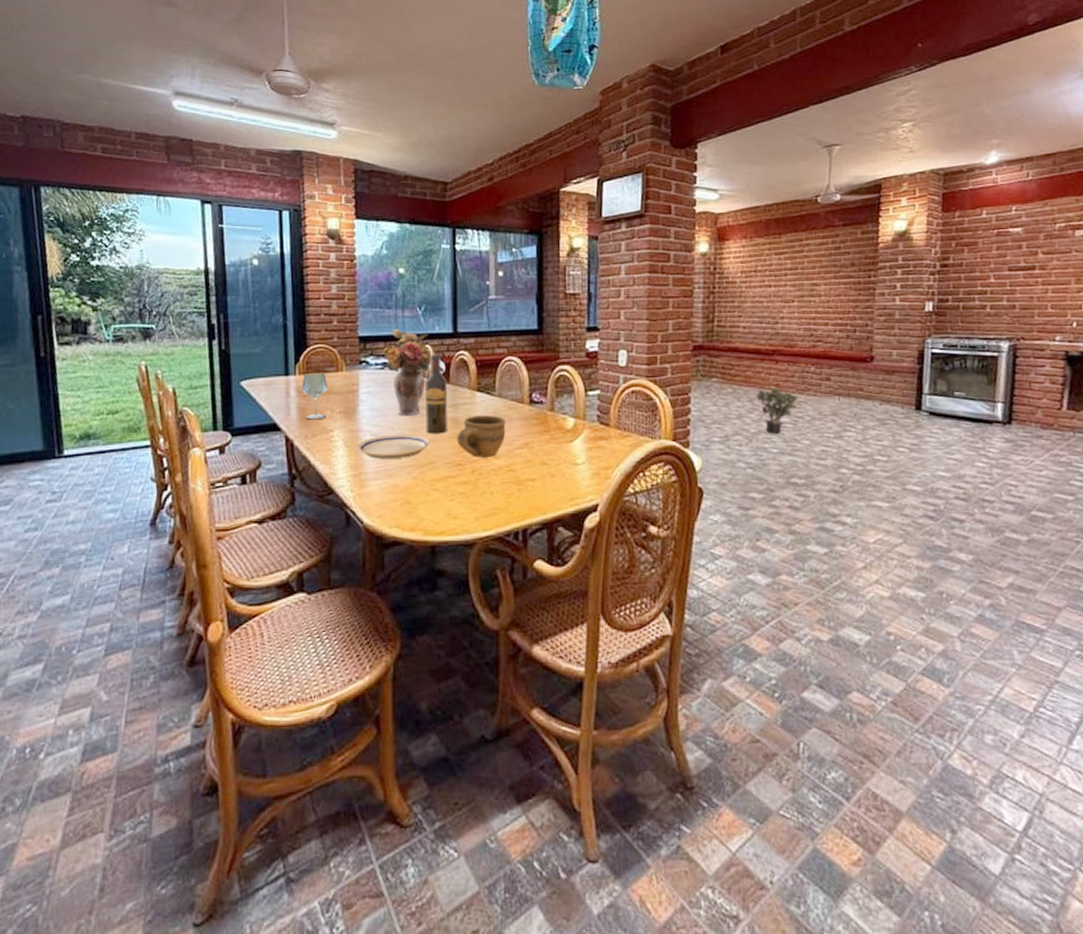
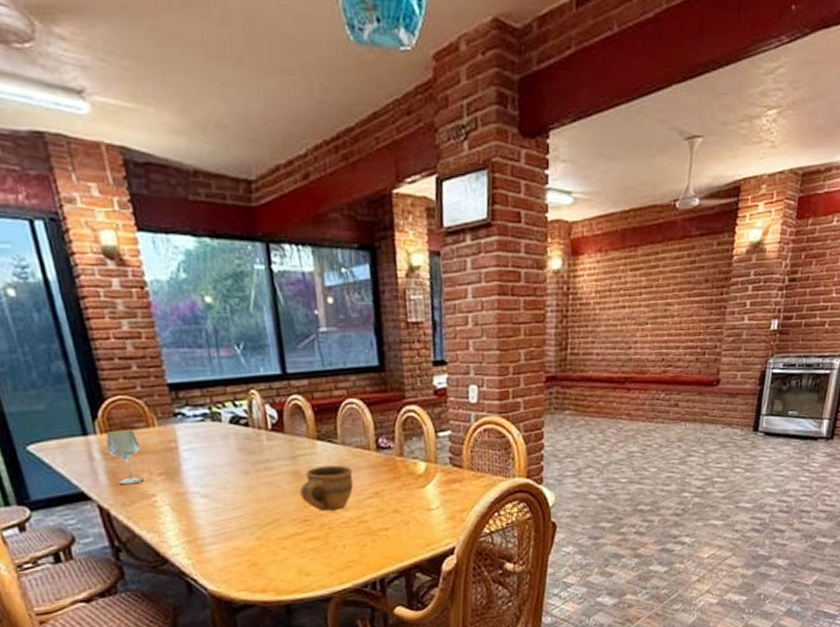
plate: present [358,434,430,459] -> none [187,492,271,522]
flower arrangement: present [382,328,432,416] -> none [199,372,260,473]
wine bottle: present [426,354,447,434] -> none [256,400,288,490]
potted plant: present [756,387,798,435] -> none [607,417,647,465]

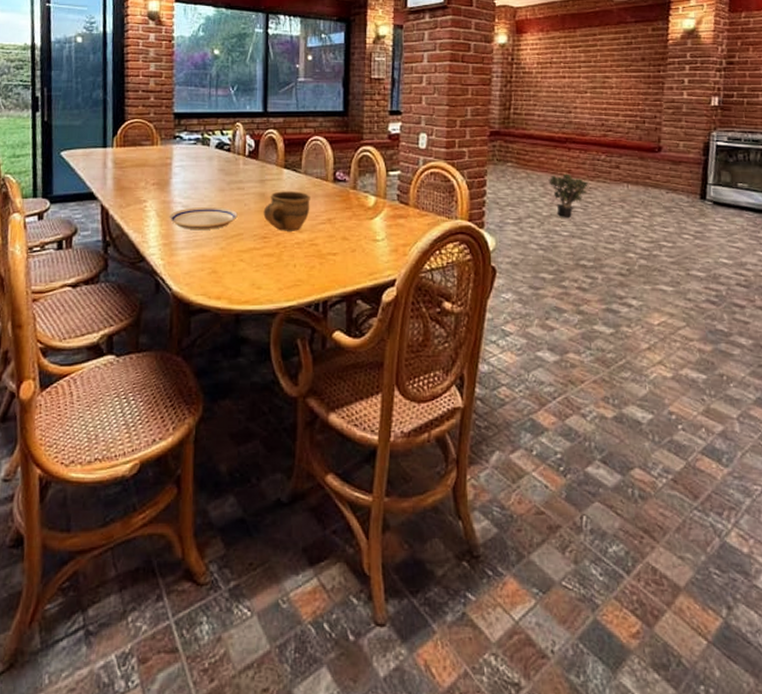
wine glass: present [105,429,144,485] -> none [118,145,143,190]
plate: none [187,492,271,522] -> present [169,206,238,229]
potted plant: none [607,417,647,465] -> present [548,173,588,218]

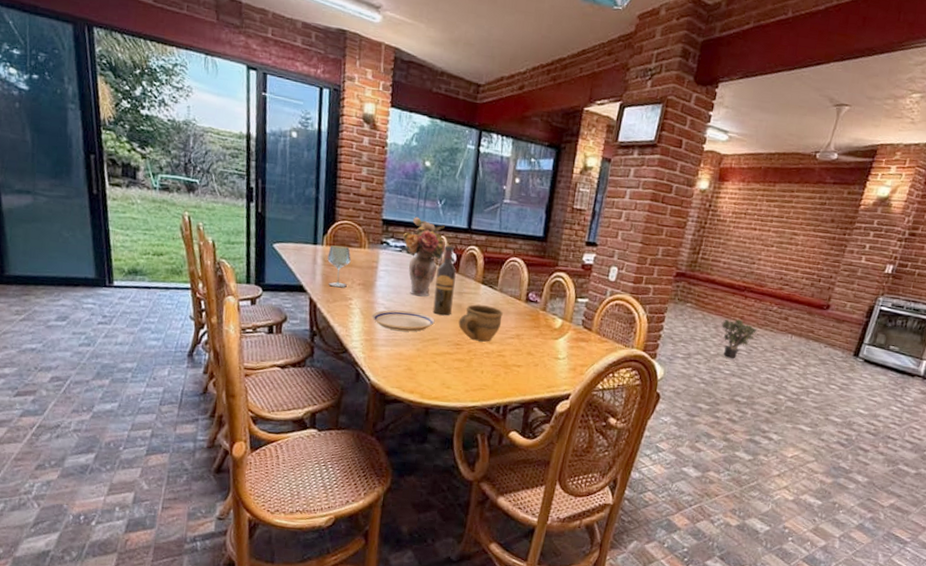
wine glass: none [118,145,143,190] -> present [327,245,351,288]
flower arrangement: none [196,106,243,190] -> present [402,216,446,297]
wine bottle: none [234,132,256,208] -> present [432,245,456,316]

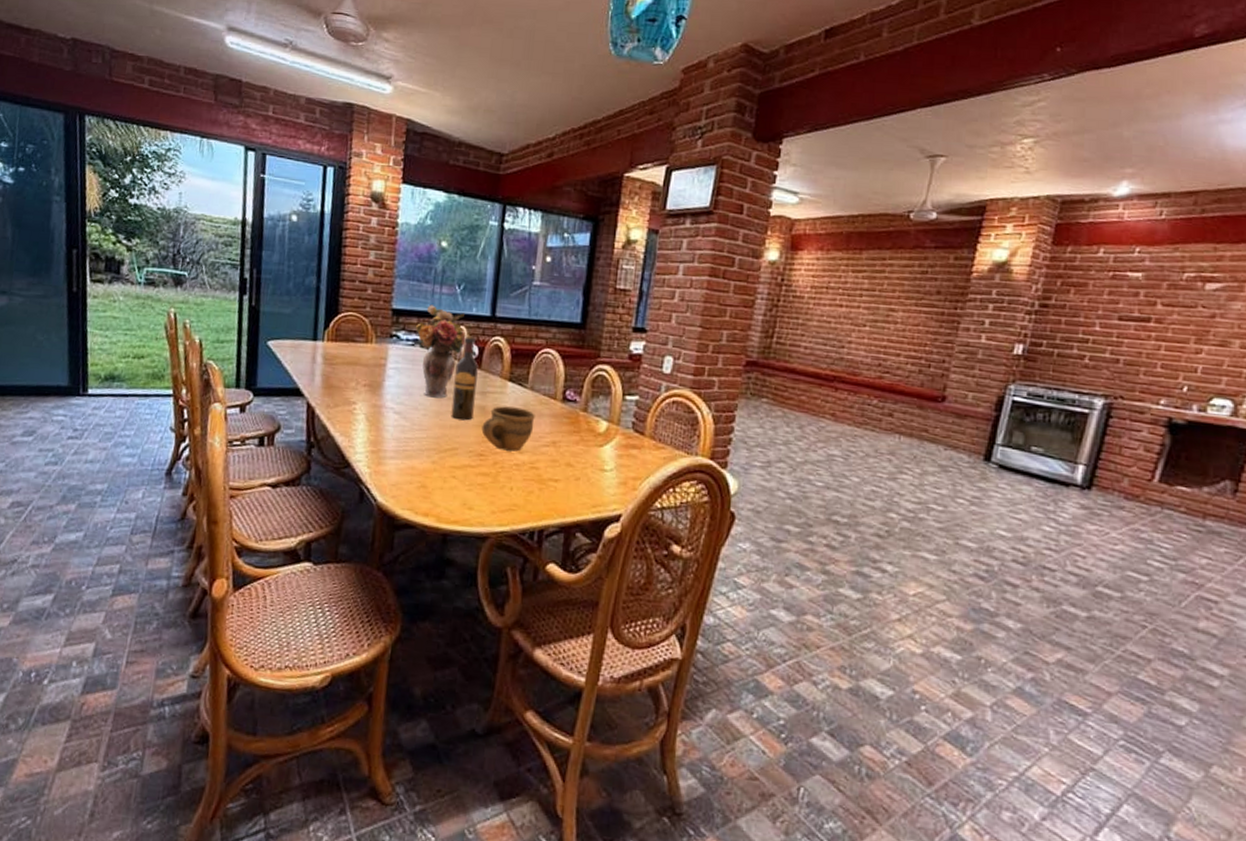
wine glass: present [327,245,351,288] -> none [328,340,356,390]
plate: present [372,309,435,332] -> none [379,414,454,441]
potted plant: present [721,319,757,359] -> none [807,416,853,468]

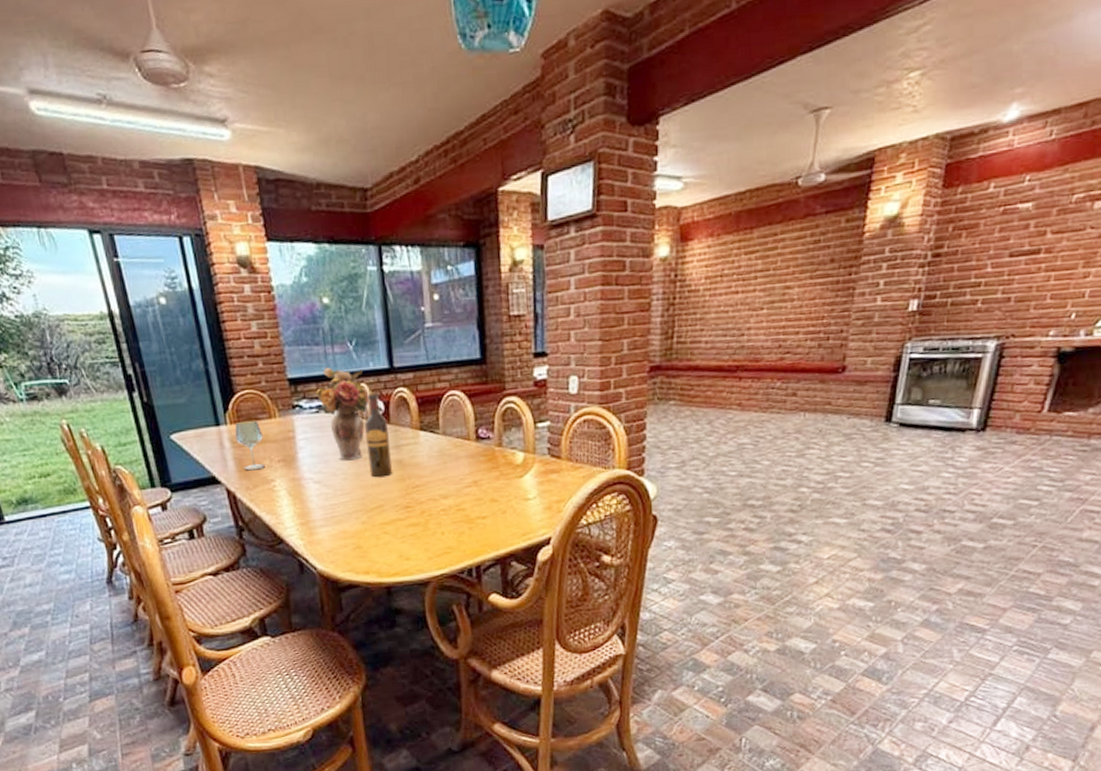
wine glass: none [328,340,356,390] -> present [234,420,265,471]
cup: present [481,406,535,451] -> none [402,454,453,499]

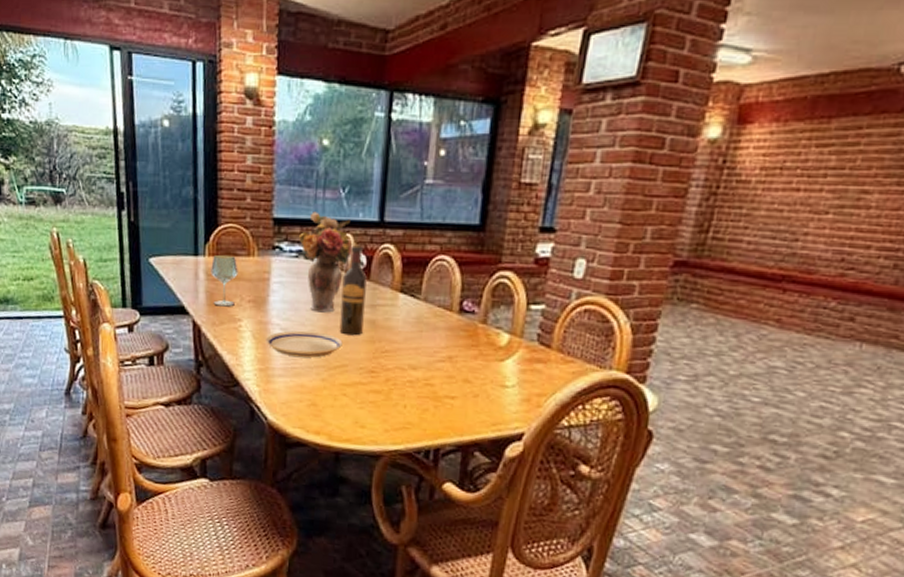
plate: none [301,479,376,506] -> present [266,330,343,358]

